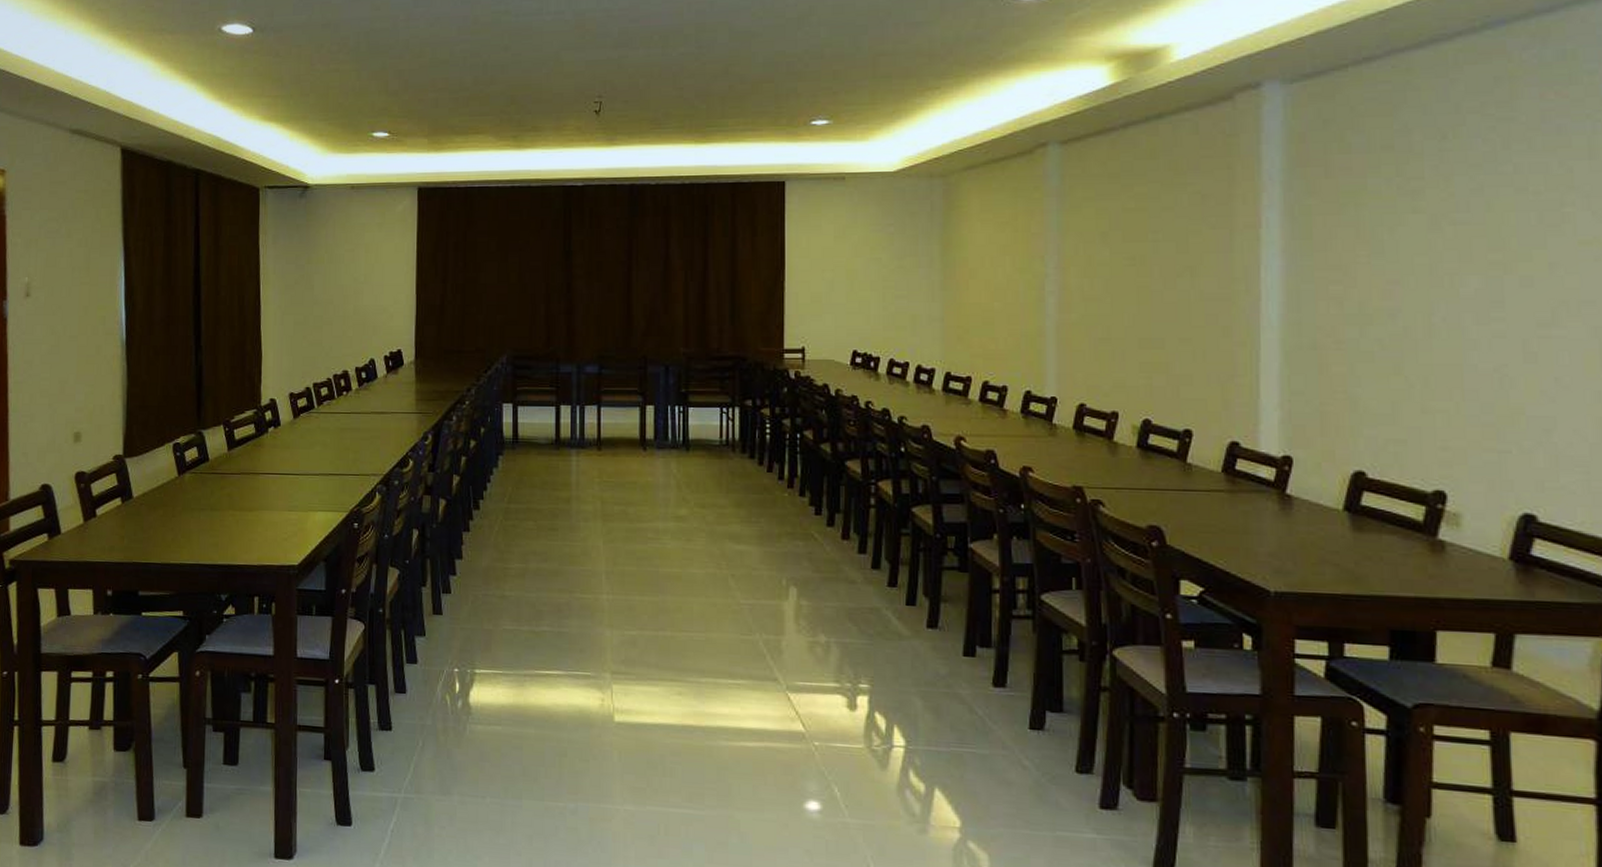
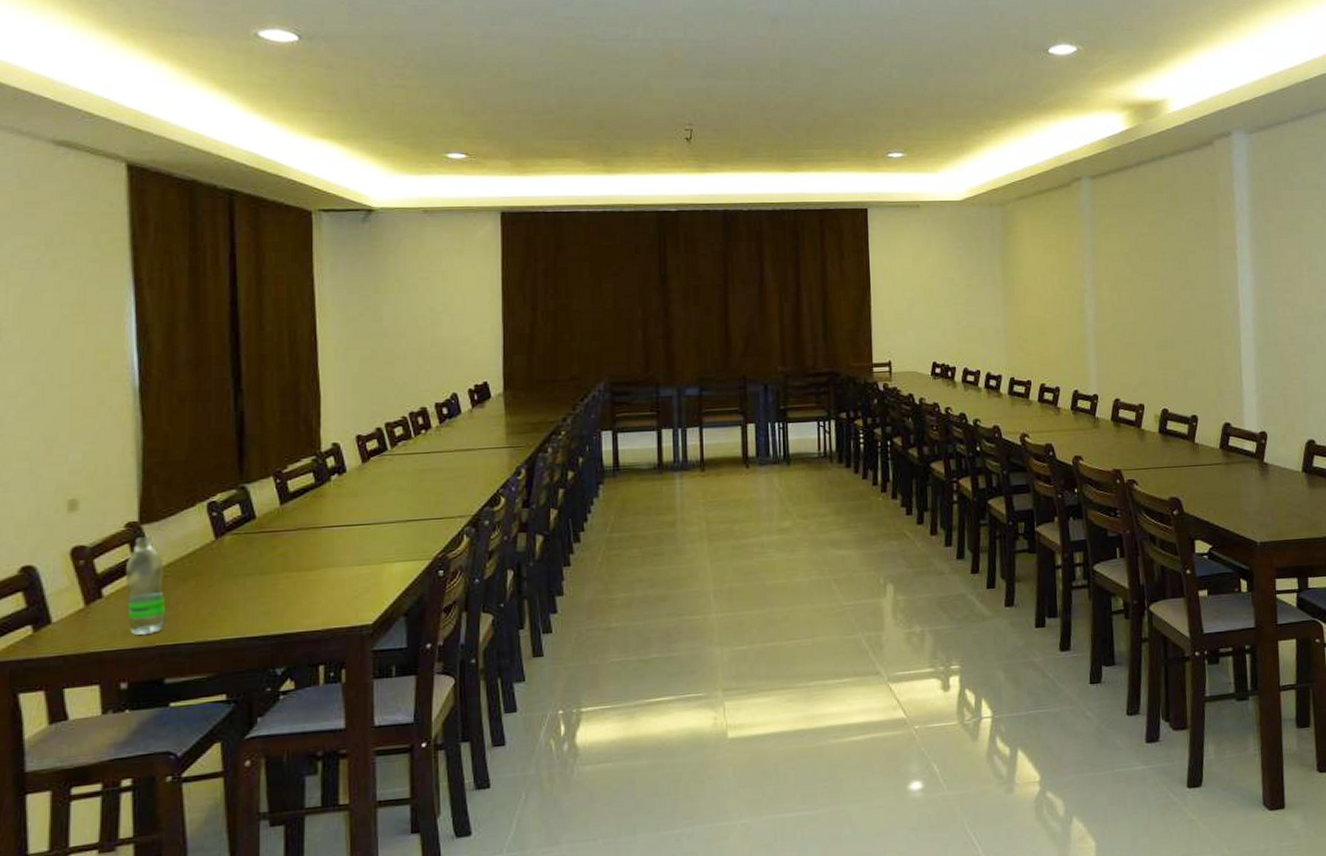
bottle: none [113,469,141,553] -> present [126,537,166,636]

